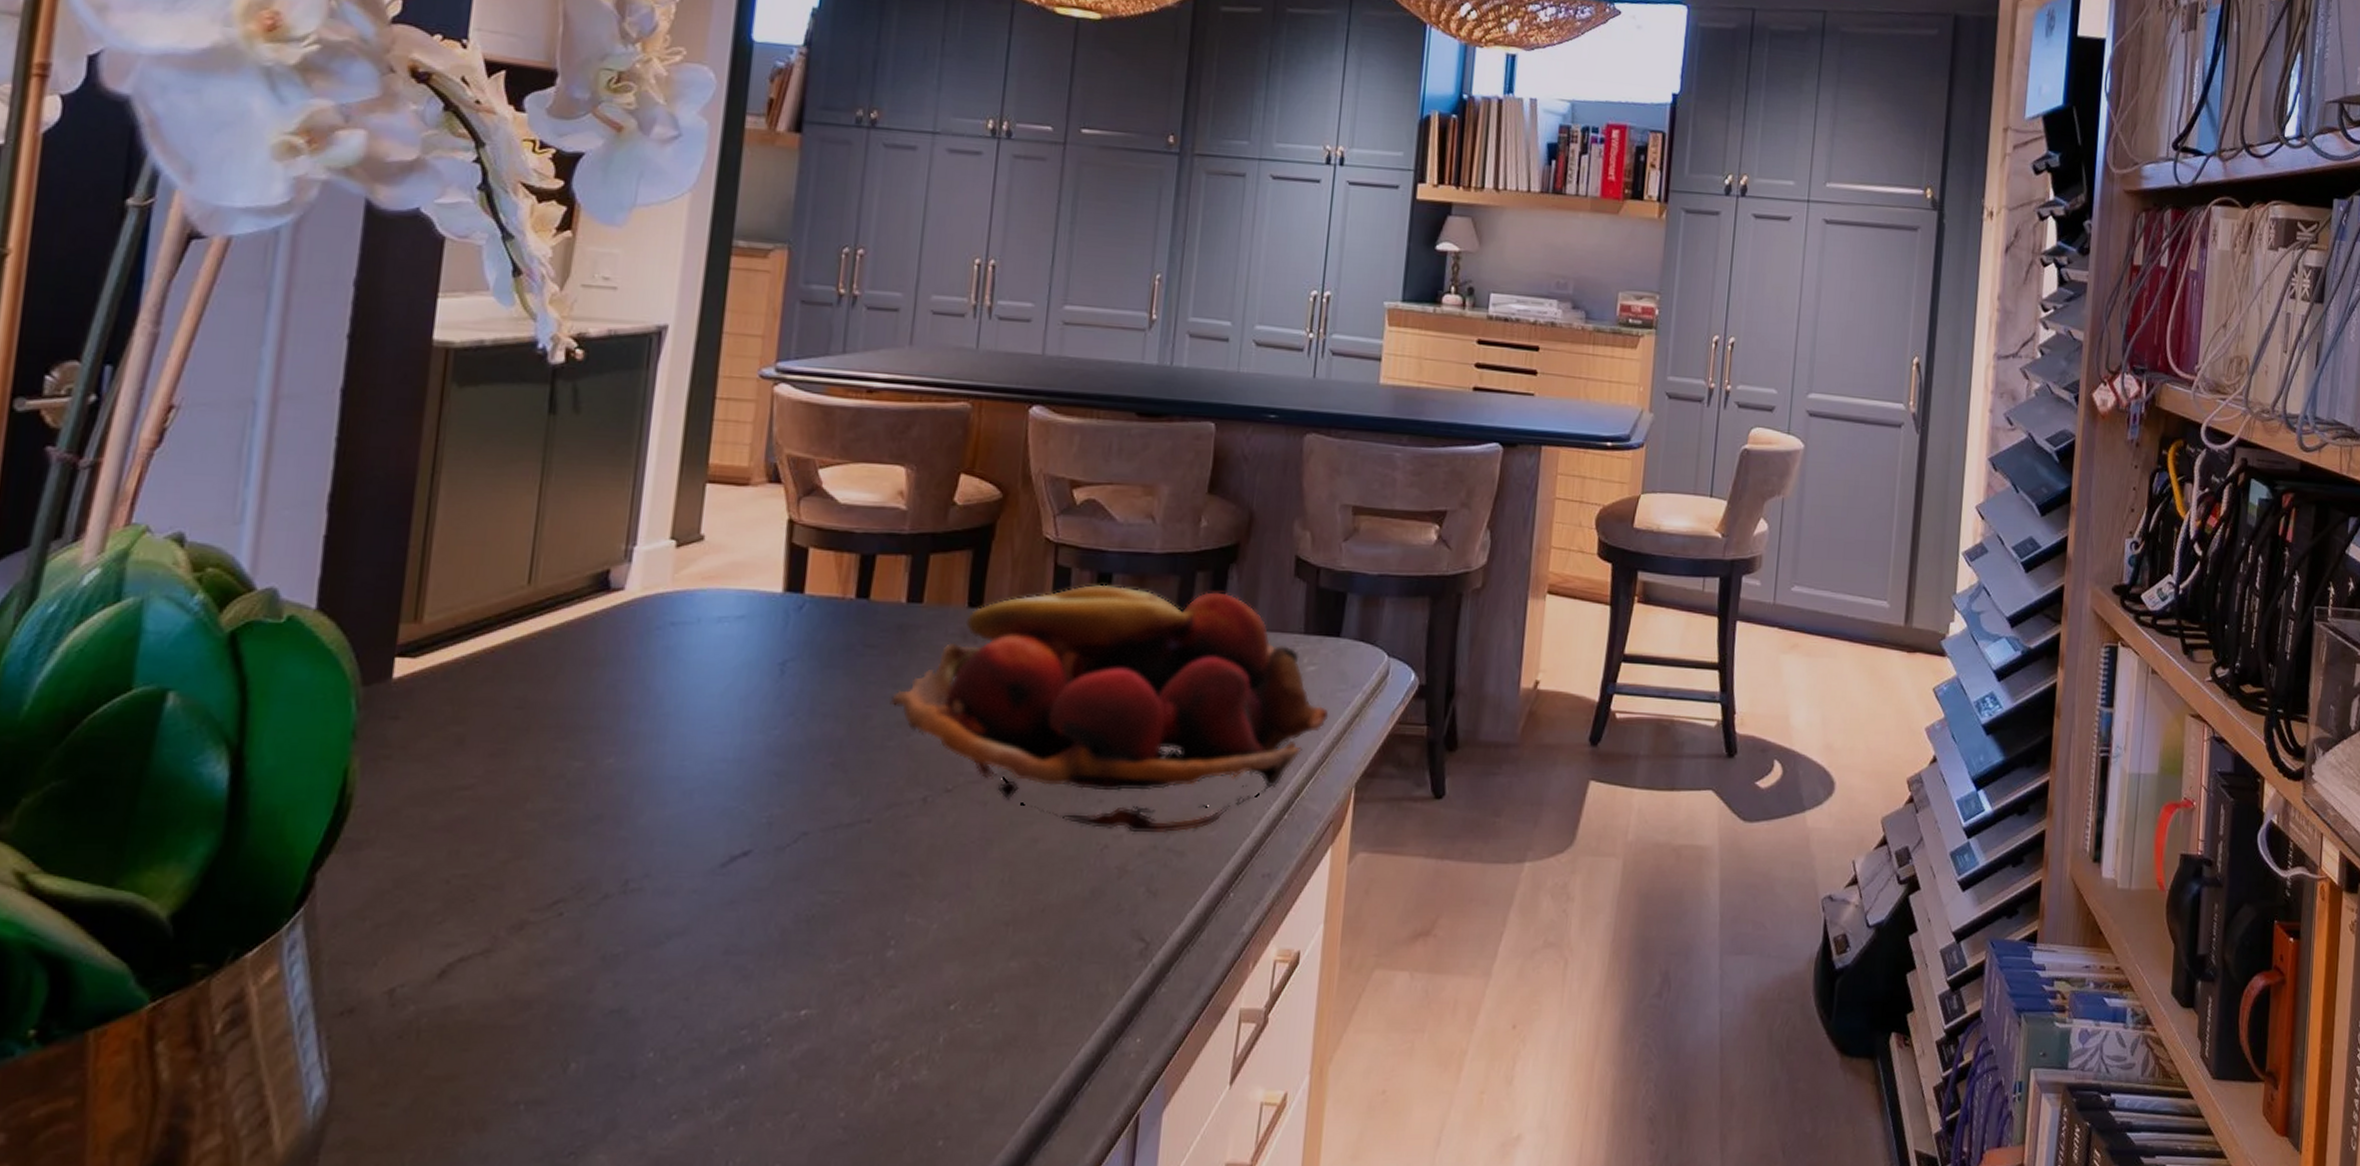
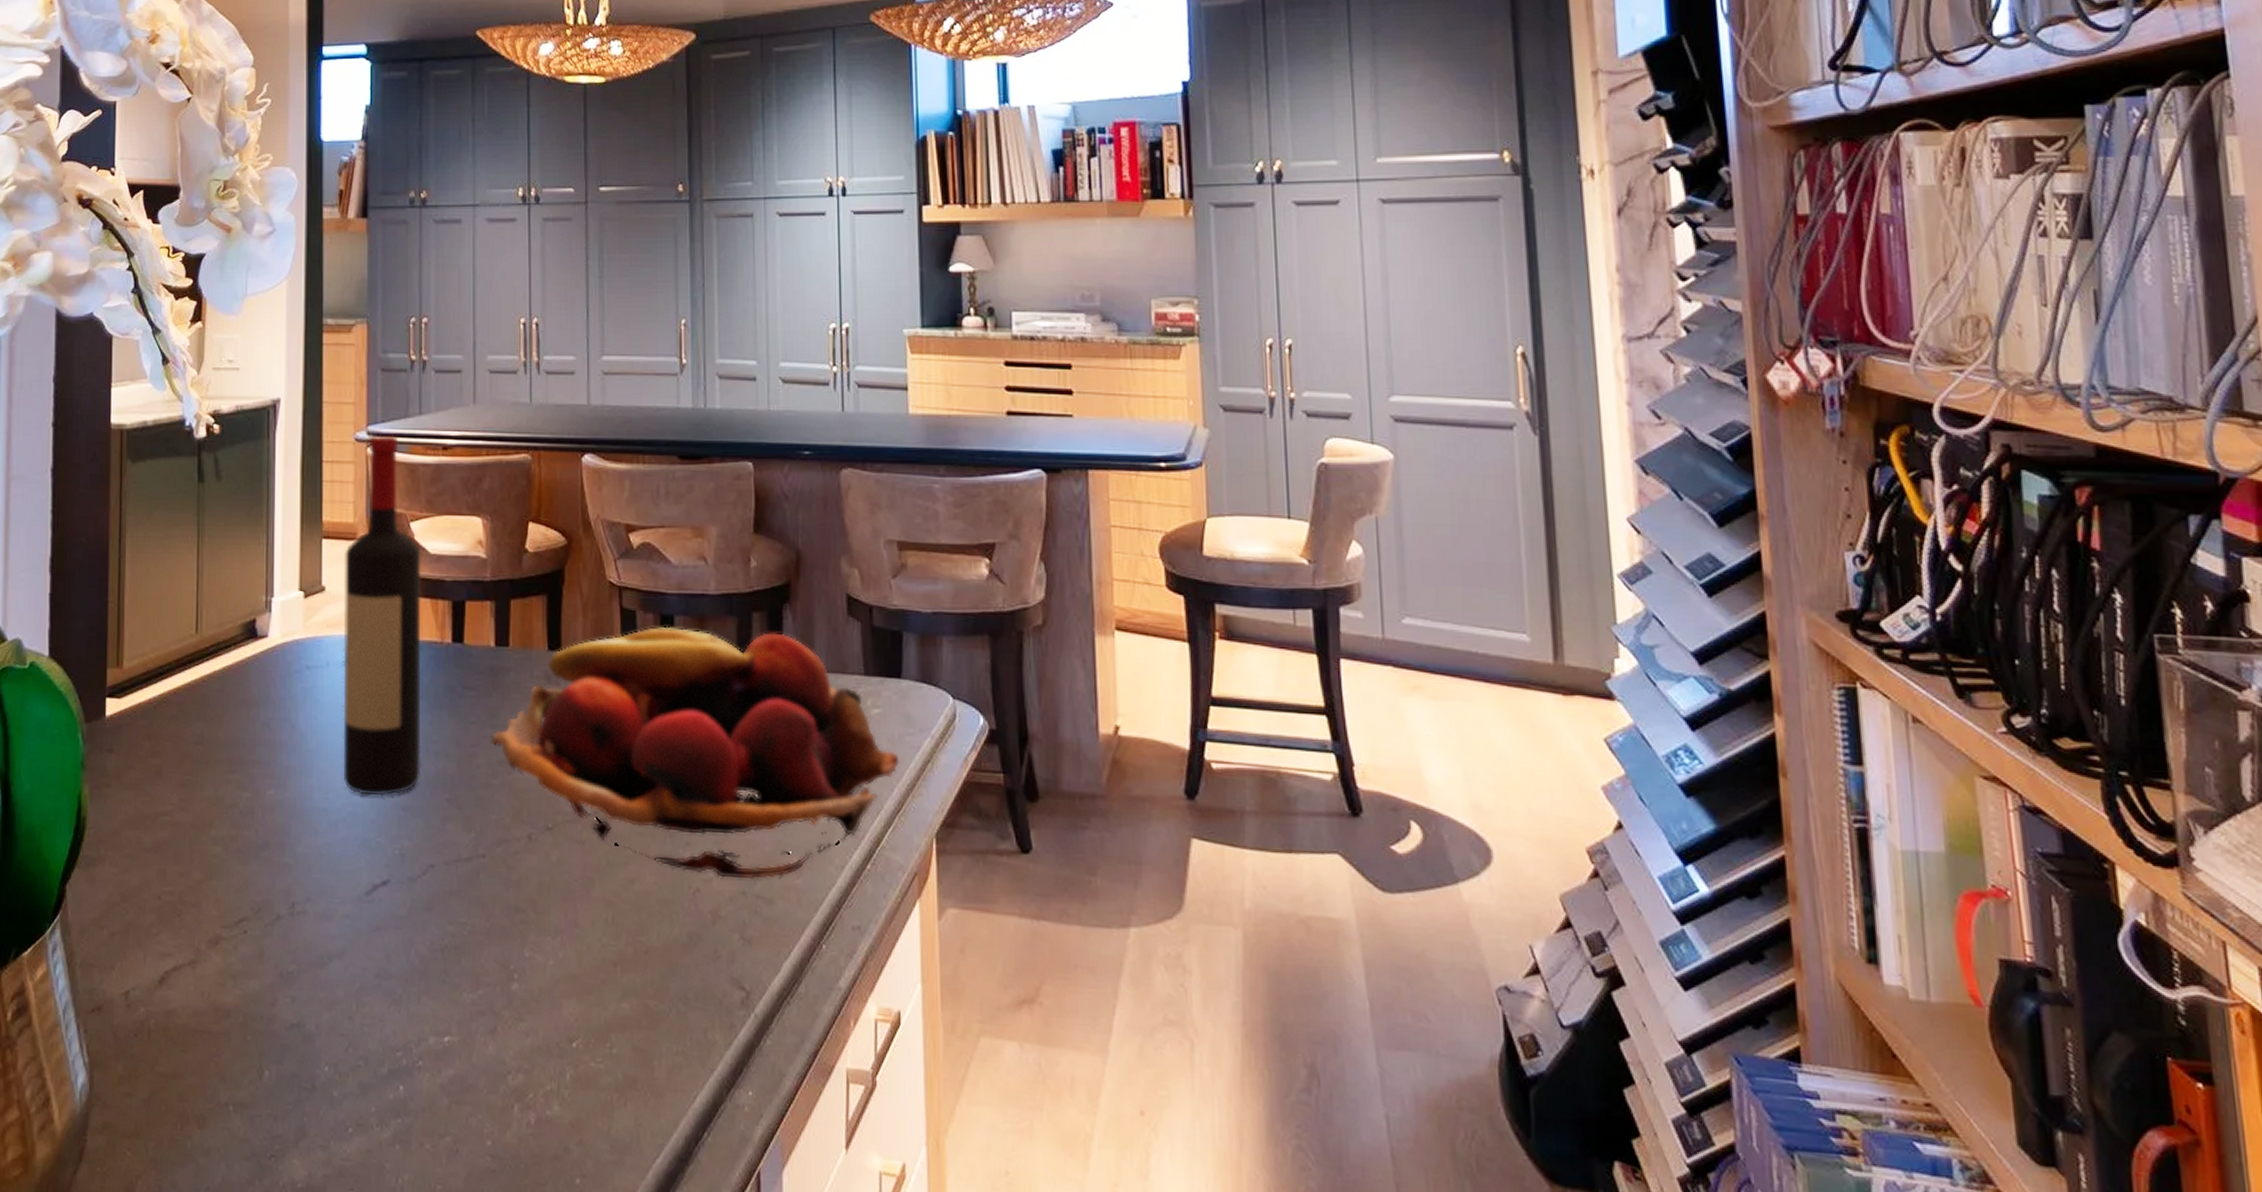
wine bottle: none [704,372,829,762] -> present [343,435,421,796]

